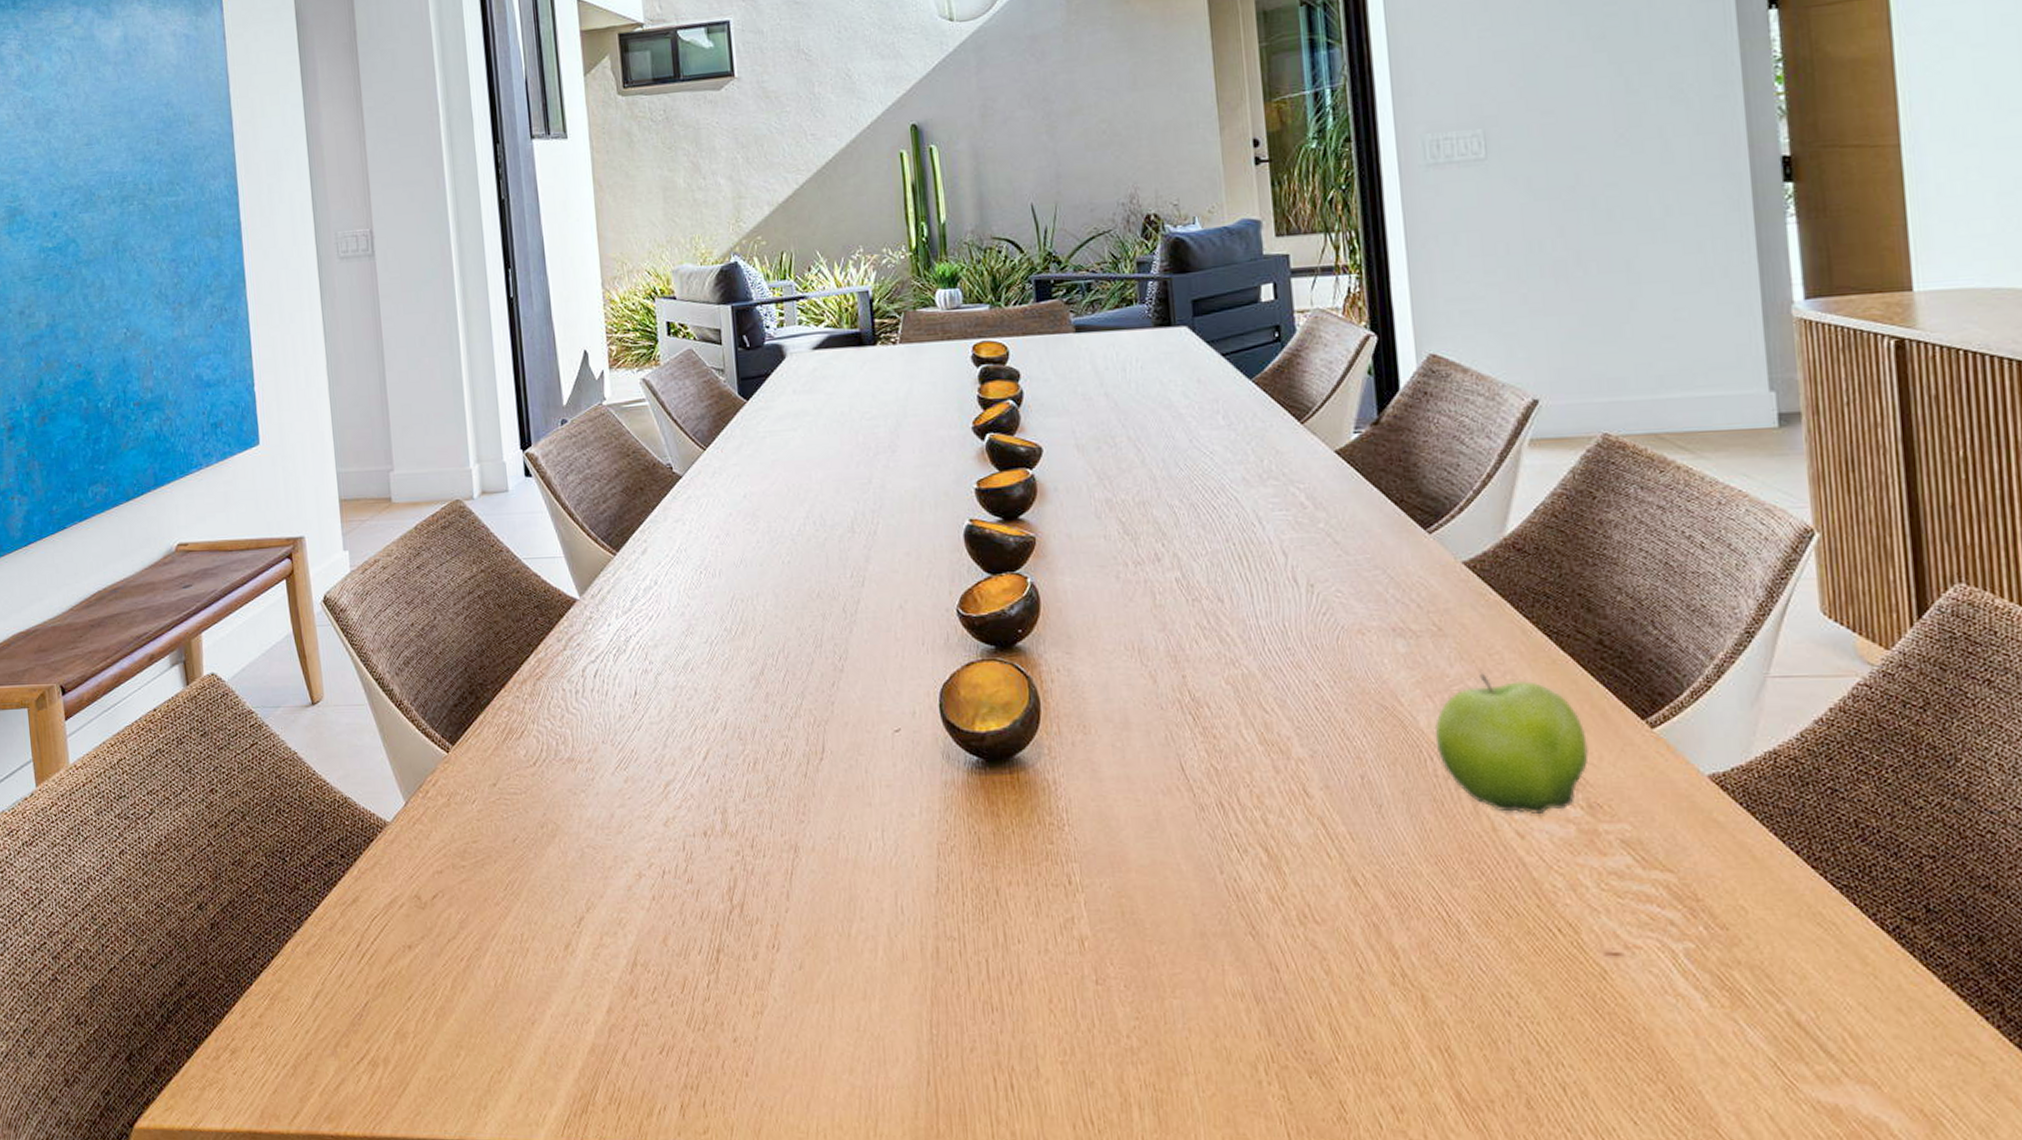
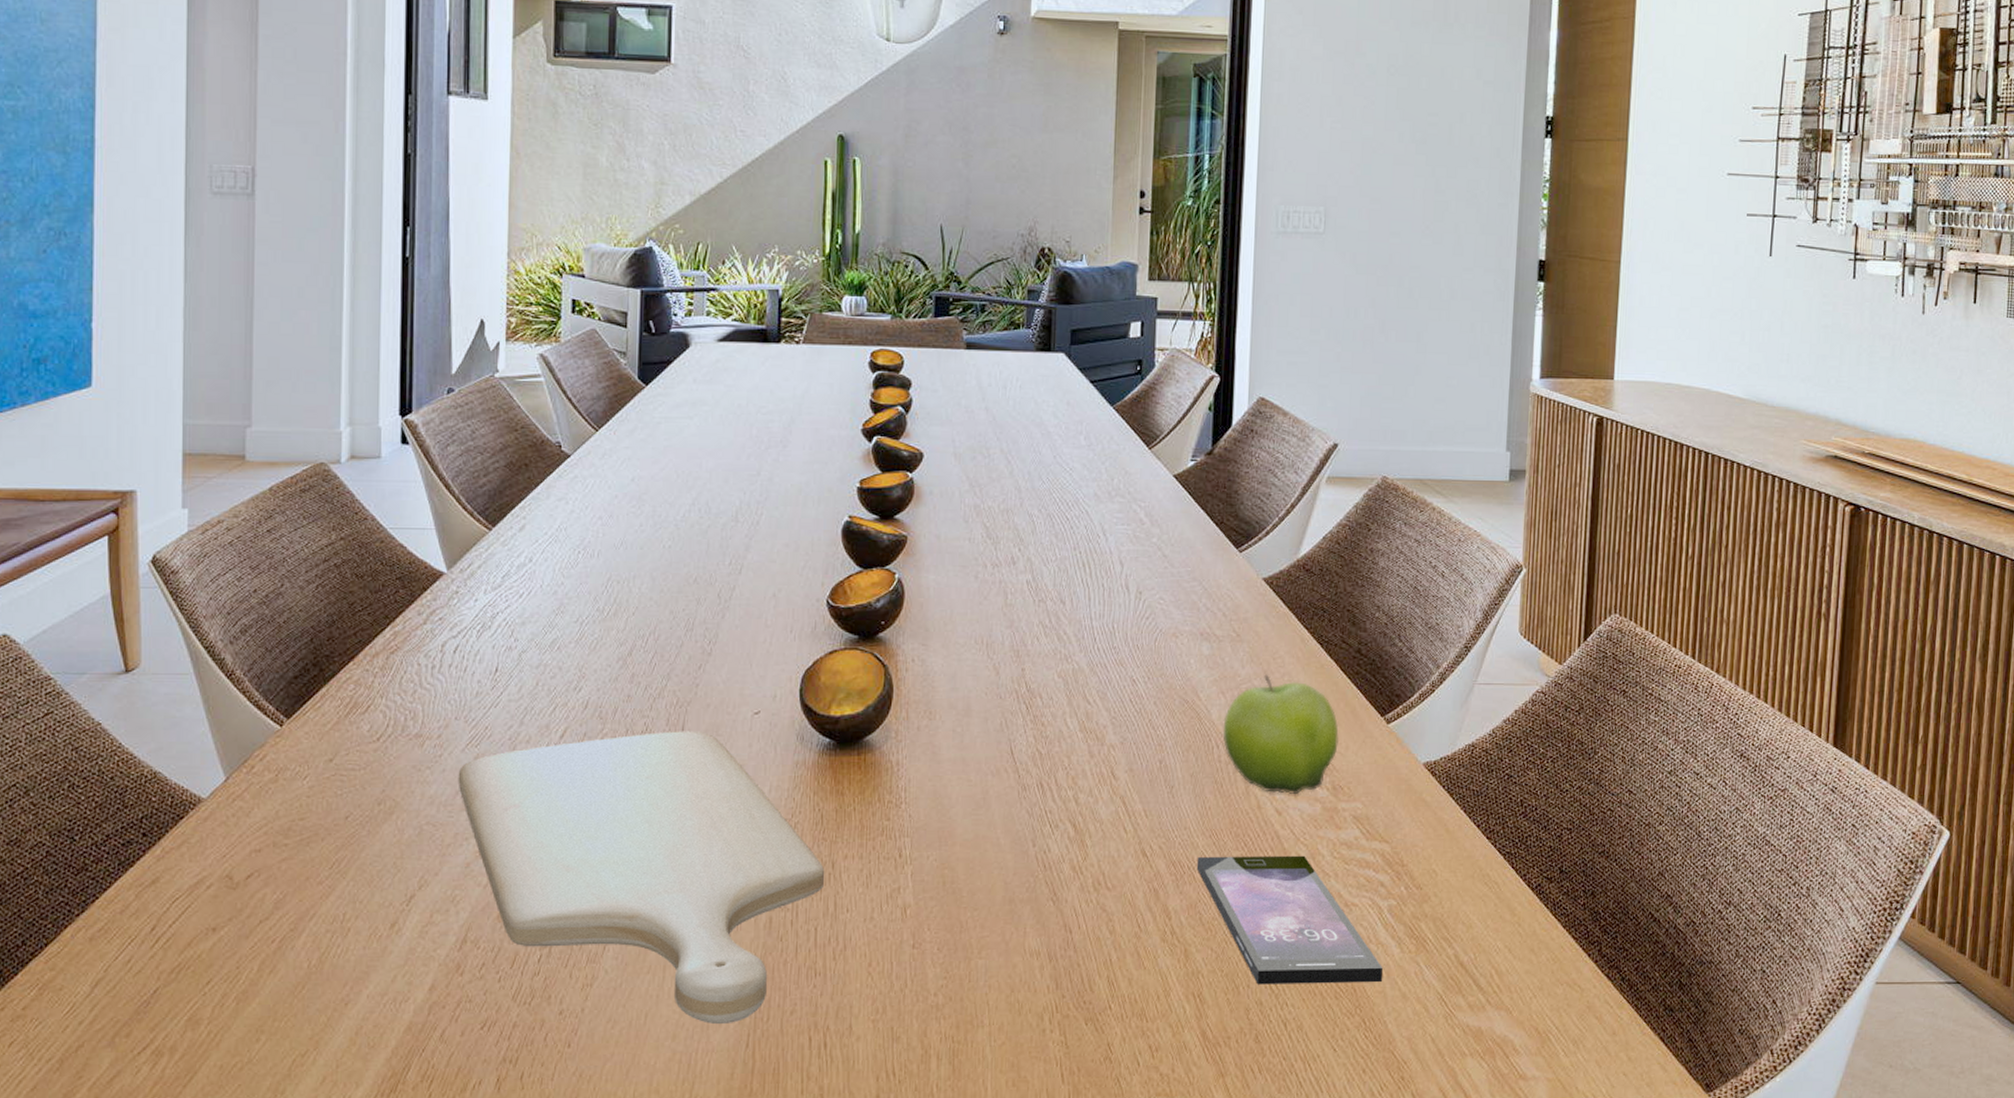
chopping board: none [611,751,991,1060] -> present [458,731,825,1025]
smartphone: none [1422,886,1690,1043] -> present [1196,855,1384,985]

